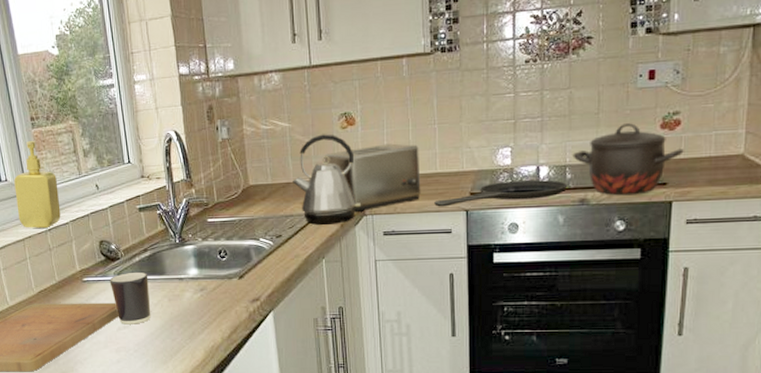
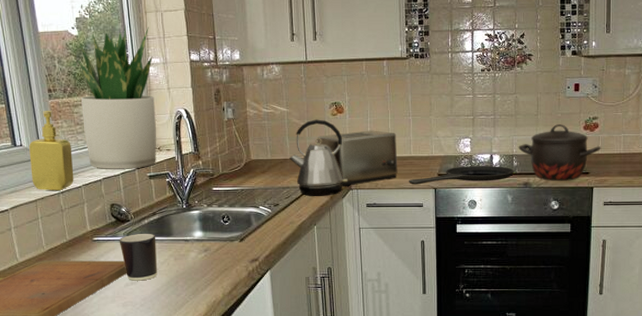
planter: none [59,38,146,203] -> present [78,24,157,169]

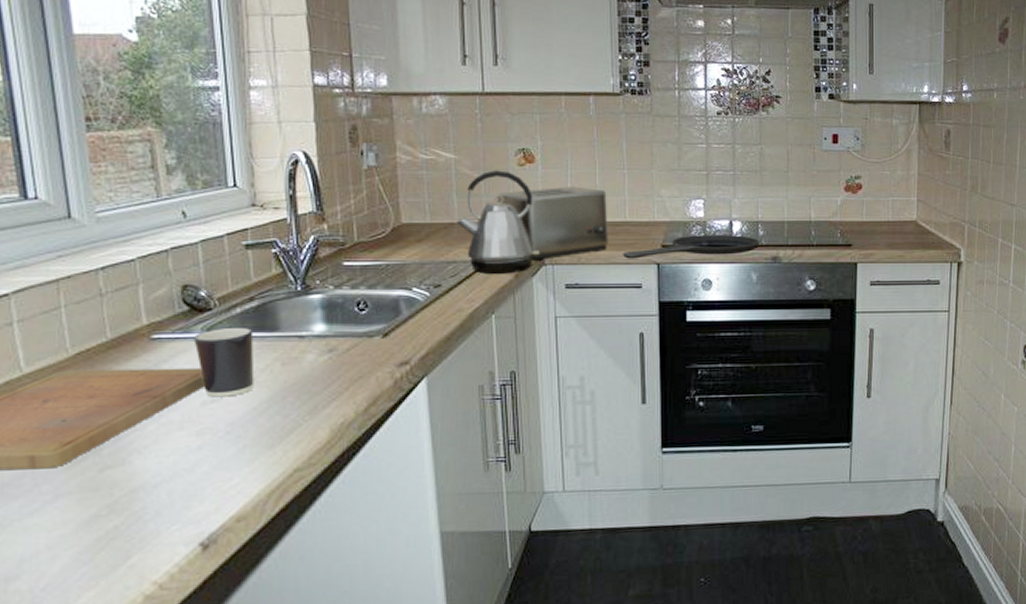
soap dispenser: present [29,110,74,190] -> none [49,147,123,265]
planter: present [78,24,157,169] -> none [136,30,260,235]
cooking pot: present [518,124,601,181] -> none [764,184,866,255]

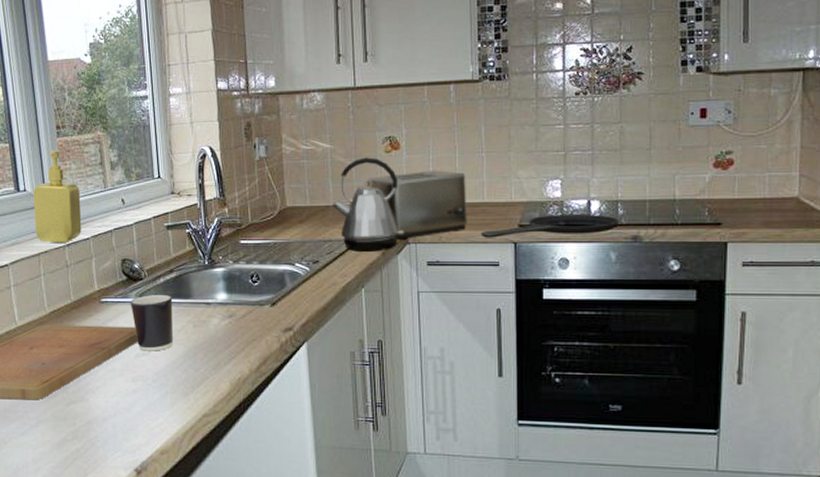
soap dispenser: none [49,147,123,265] -> present [33,149,82,243]

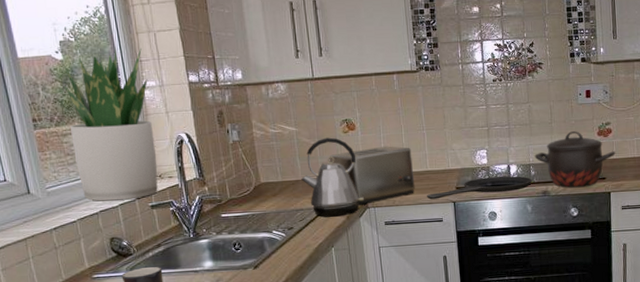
soap dispenser: present [33,149,82,243] -> none [14,141,68,228]
planter: none [90,49,177,218] -> present [64,46,158,202]
cooking pot: none [624,161,738,234] -> present [534,131,616,189]

